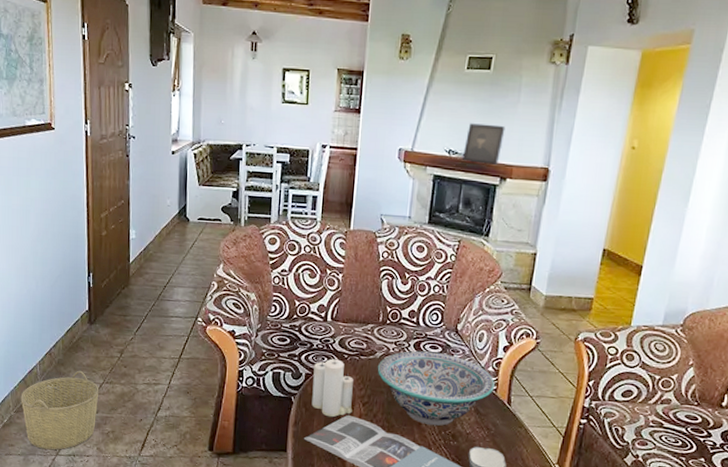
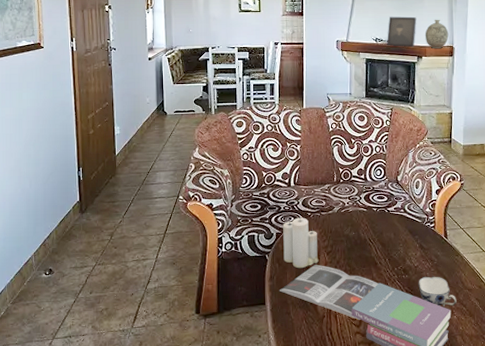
basket: present [20,370,99,450] -> none [17,256,92,335]
decorative bowl: present [377,350,495,426] -> none [336,201,432,264]
decorative vase: none [513,131,545,170] -> present [425,19,449,48]

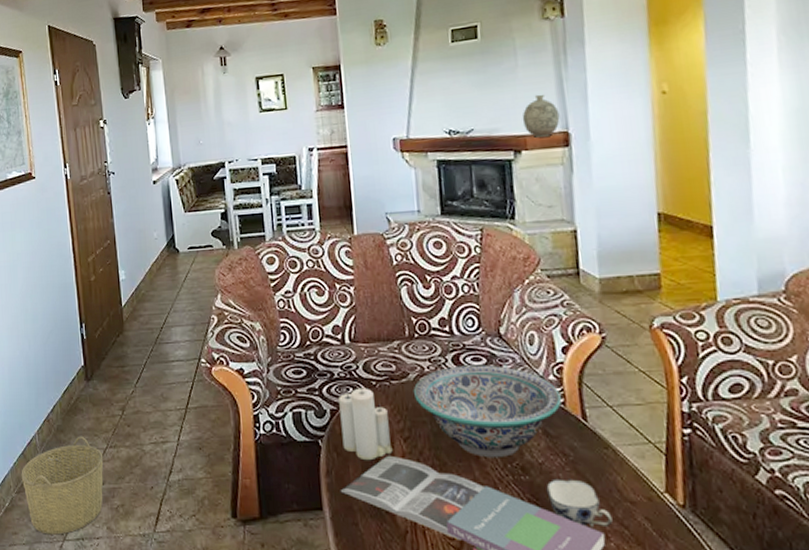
basket: none [17,256,92,335] -> present [21,436,104,535]
decorative bowl: none [336,201,432,264] -> present [413,365,562,458]
picture frame: present [387,16,417,47] -> none [465,95,508,140]

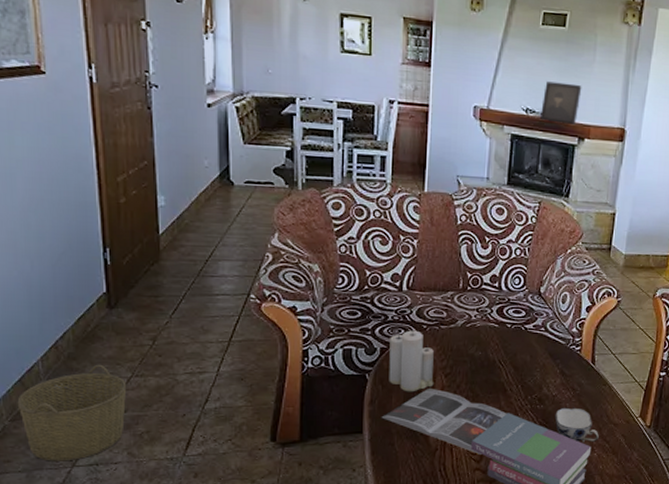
decorative bowl: present [413,365,562,458] -> none [459,316,579,392]
picture frame: none [465,95,508,140] -> present [540,81,582,124]
decorative vase: present [522,94,560,138] -> none [590,91,621,130]

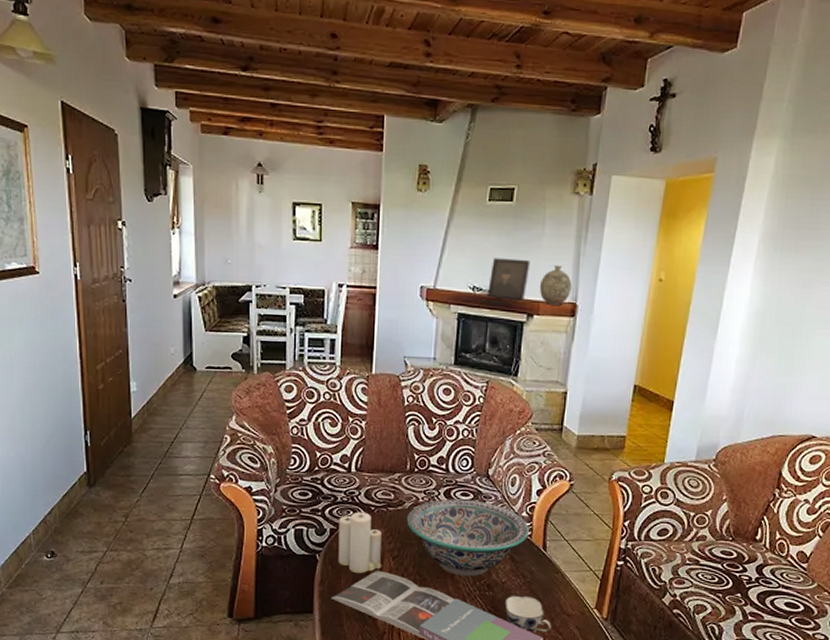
basket: present [17,364,127,461] -> none [13,538,103,628]
decorative bowl: none [459,316,579,392] -> present [406,498,529,577]
decorative vase: none [590,91,621,130] -> present [539,265,572,305]

